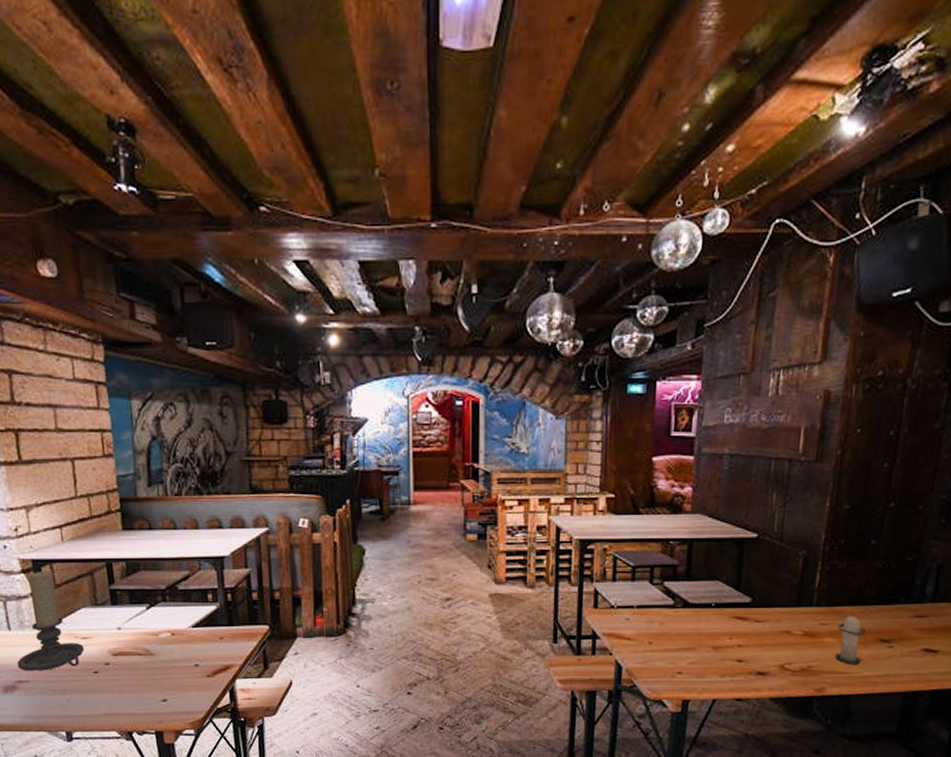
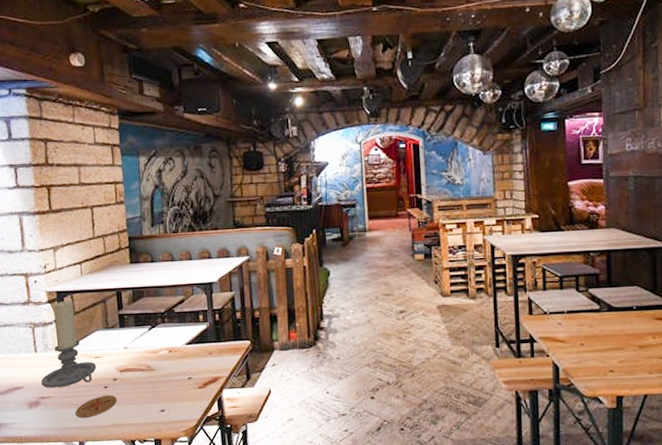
coaster: none [60,681,110,705] -> present [75,395,117,418]

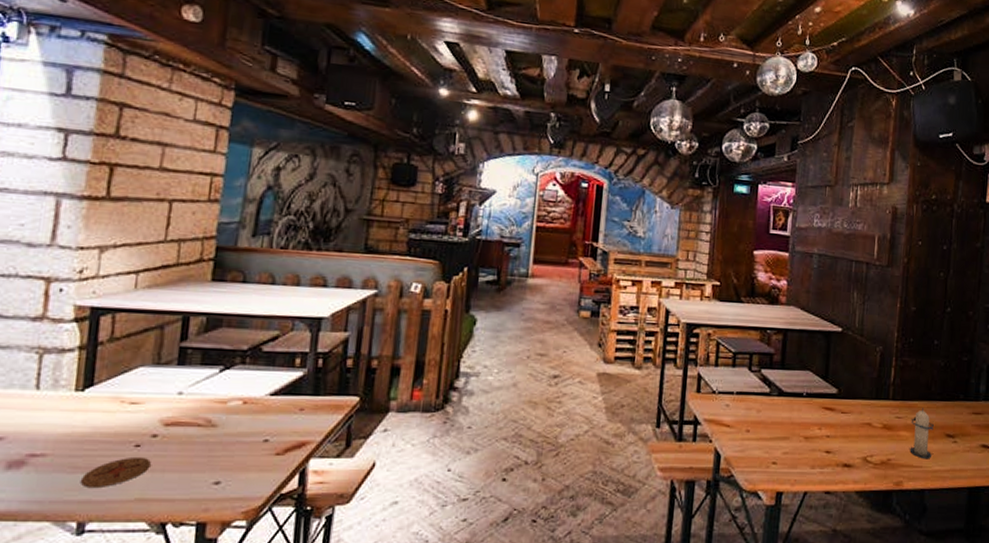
candle holder: present [41,300,97,388] -> none [35,321,130,442]

